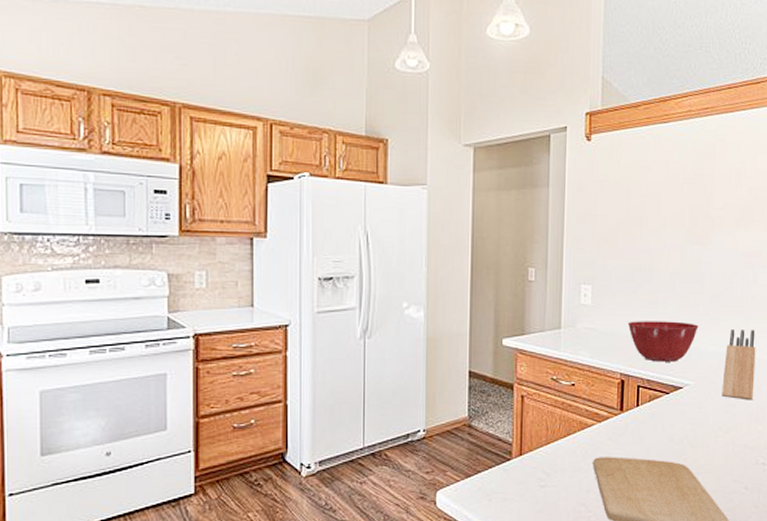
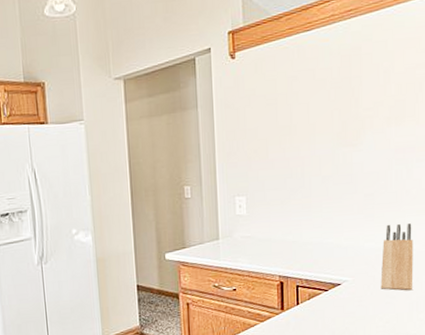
mixing bowl: present [627,321,699,362] -> none [283,222,354,262]

